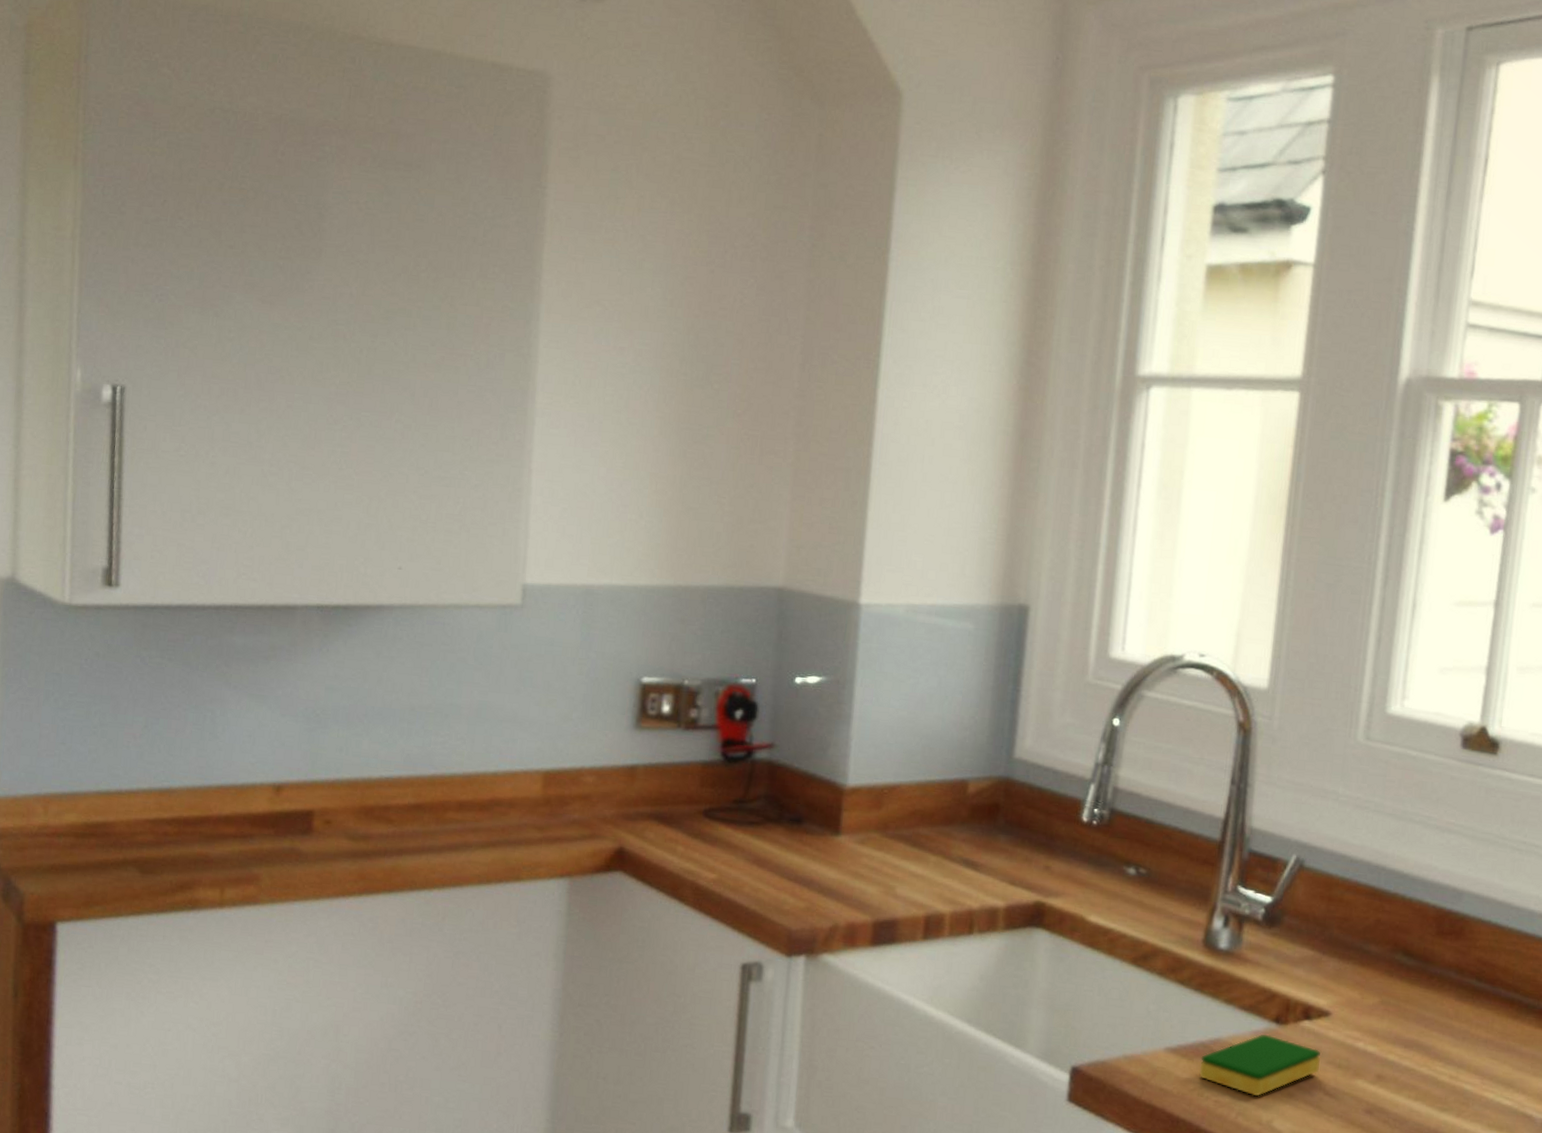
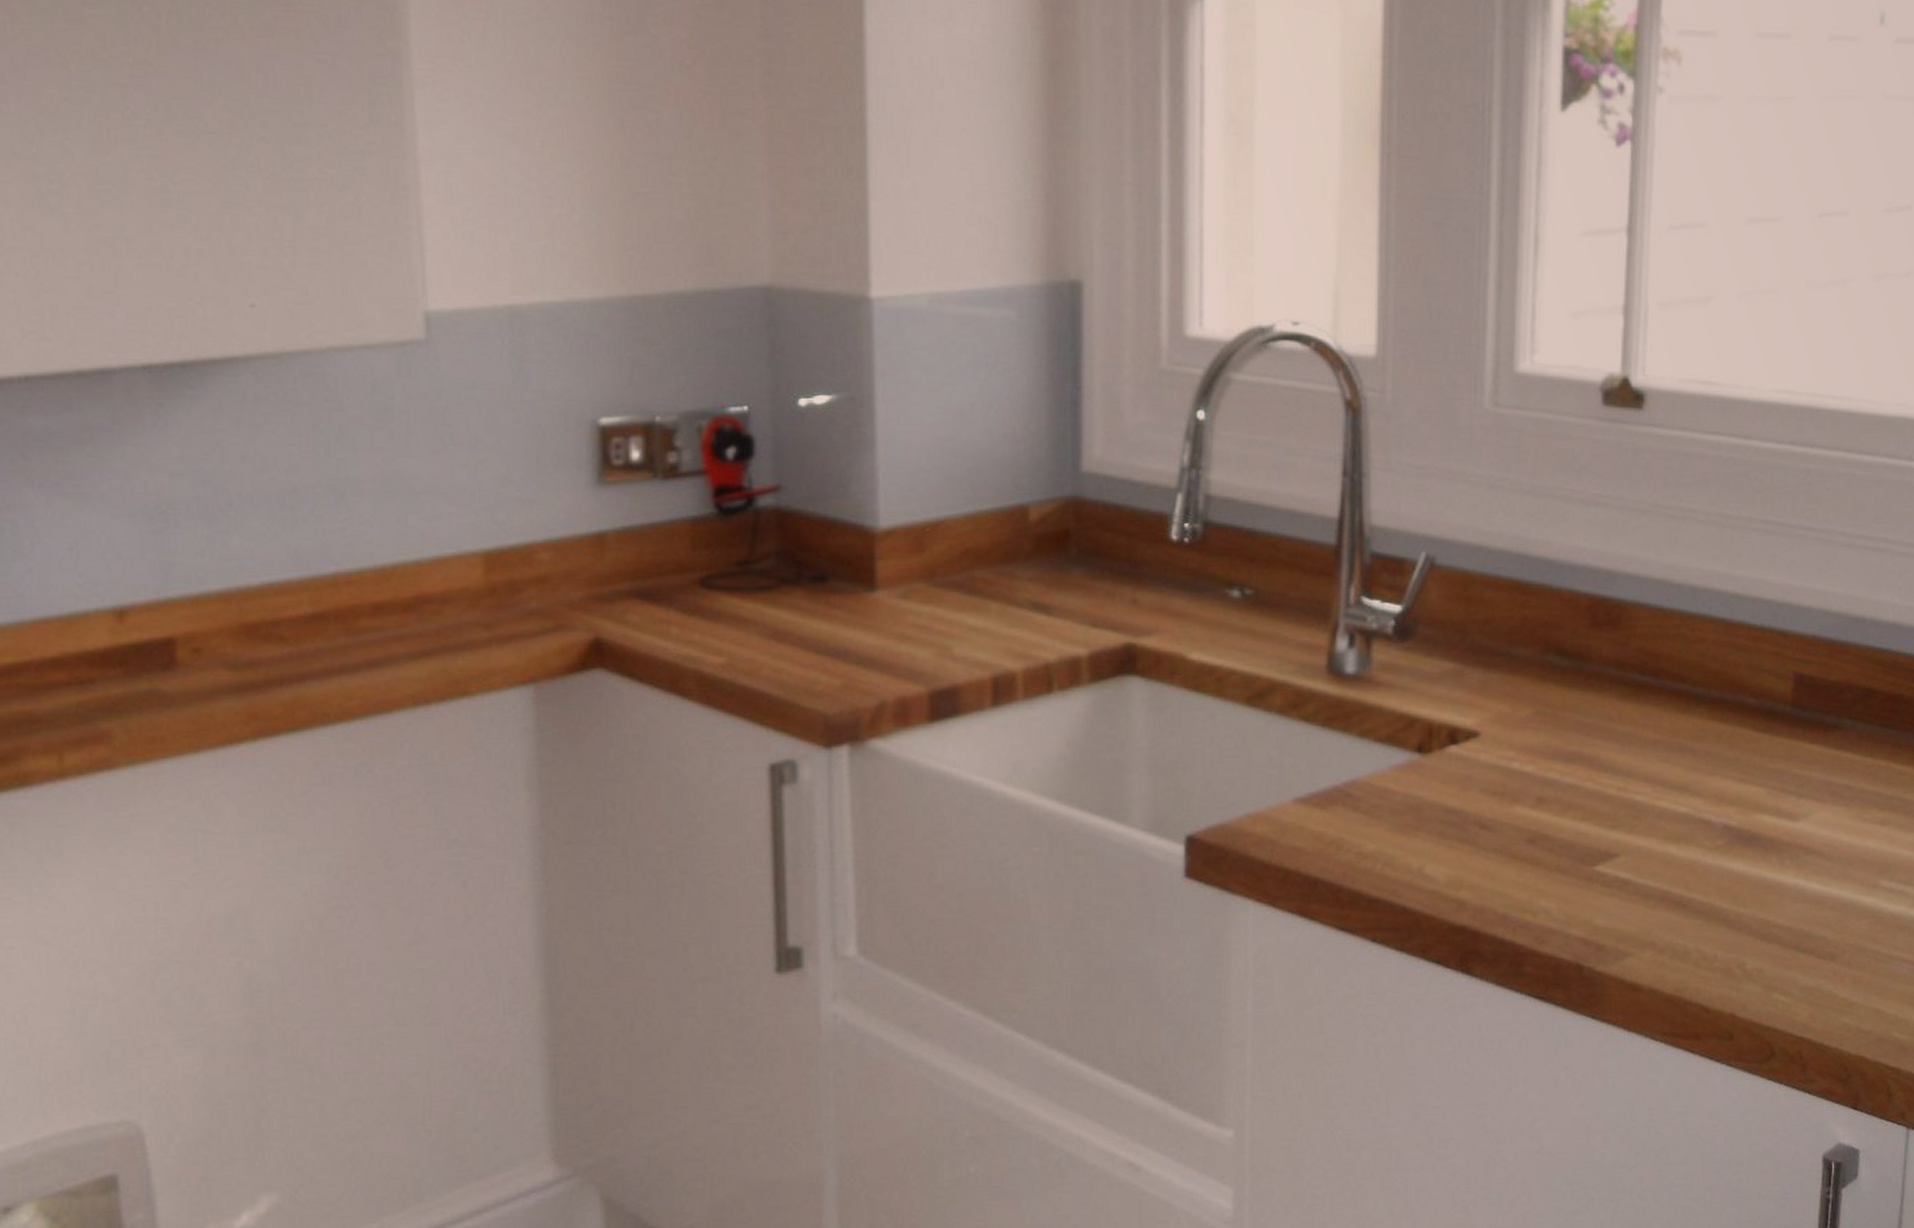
dish sponge: present [1199,1034,1321,1097] -> none [1336,767,1473,842]

